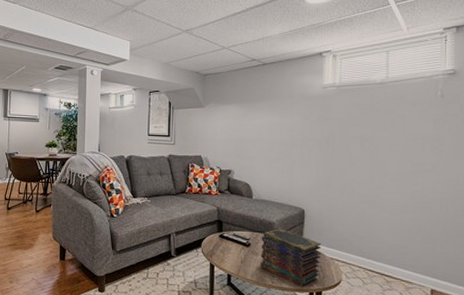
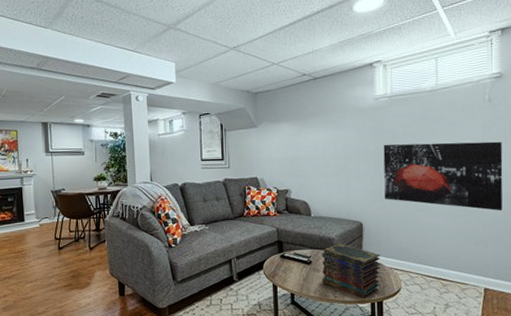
wall art: none [329,133,454,210] -> present [383,141,503,211]

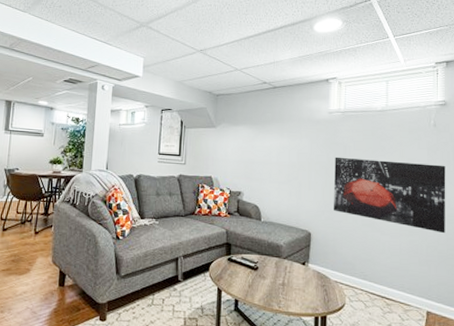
book stack: present [321,243,381,300] -> none [267,251,327,313]

